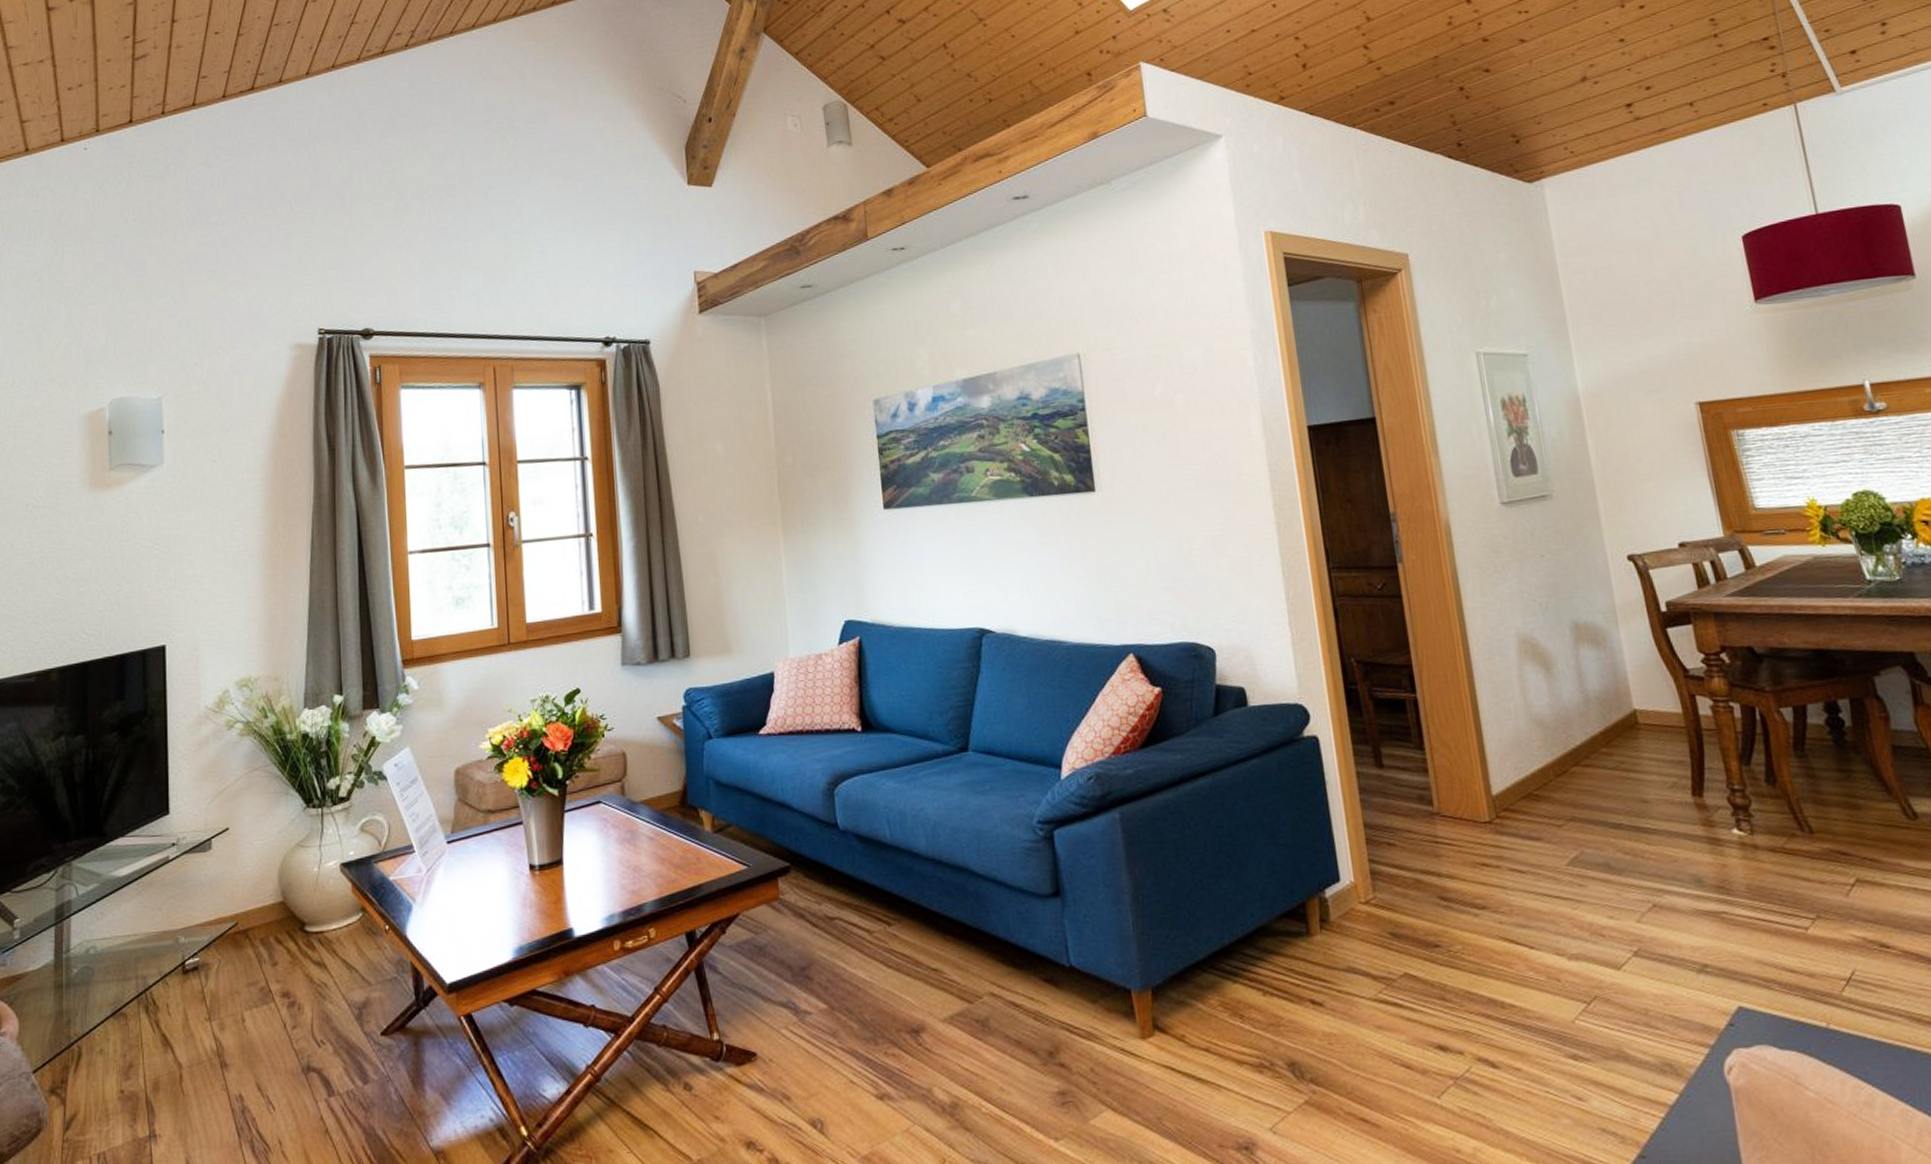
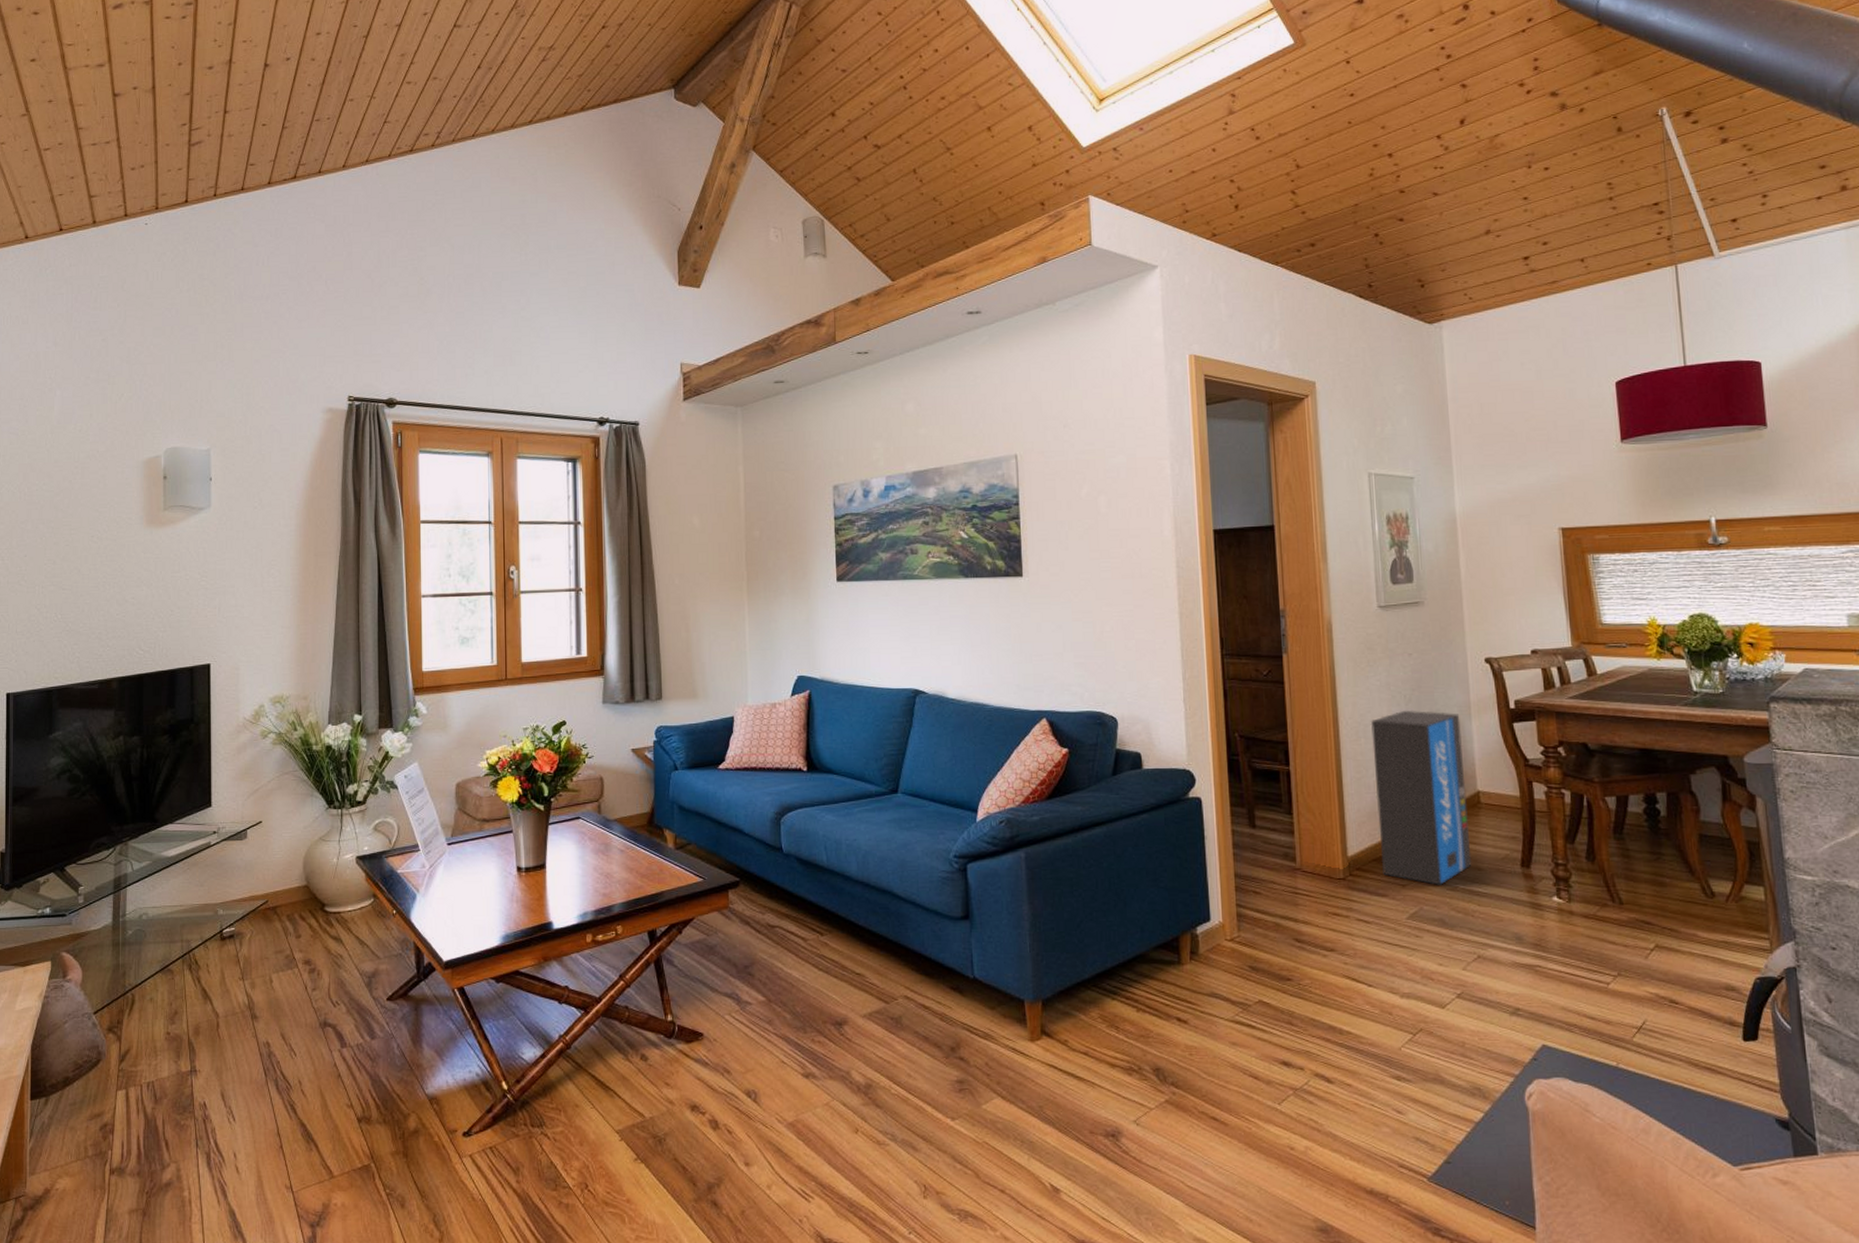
air purifier: none [1504,619,1636,823] -> present [1370,710,1472,885]

